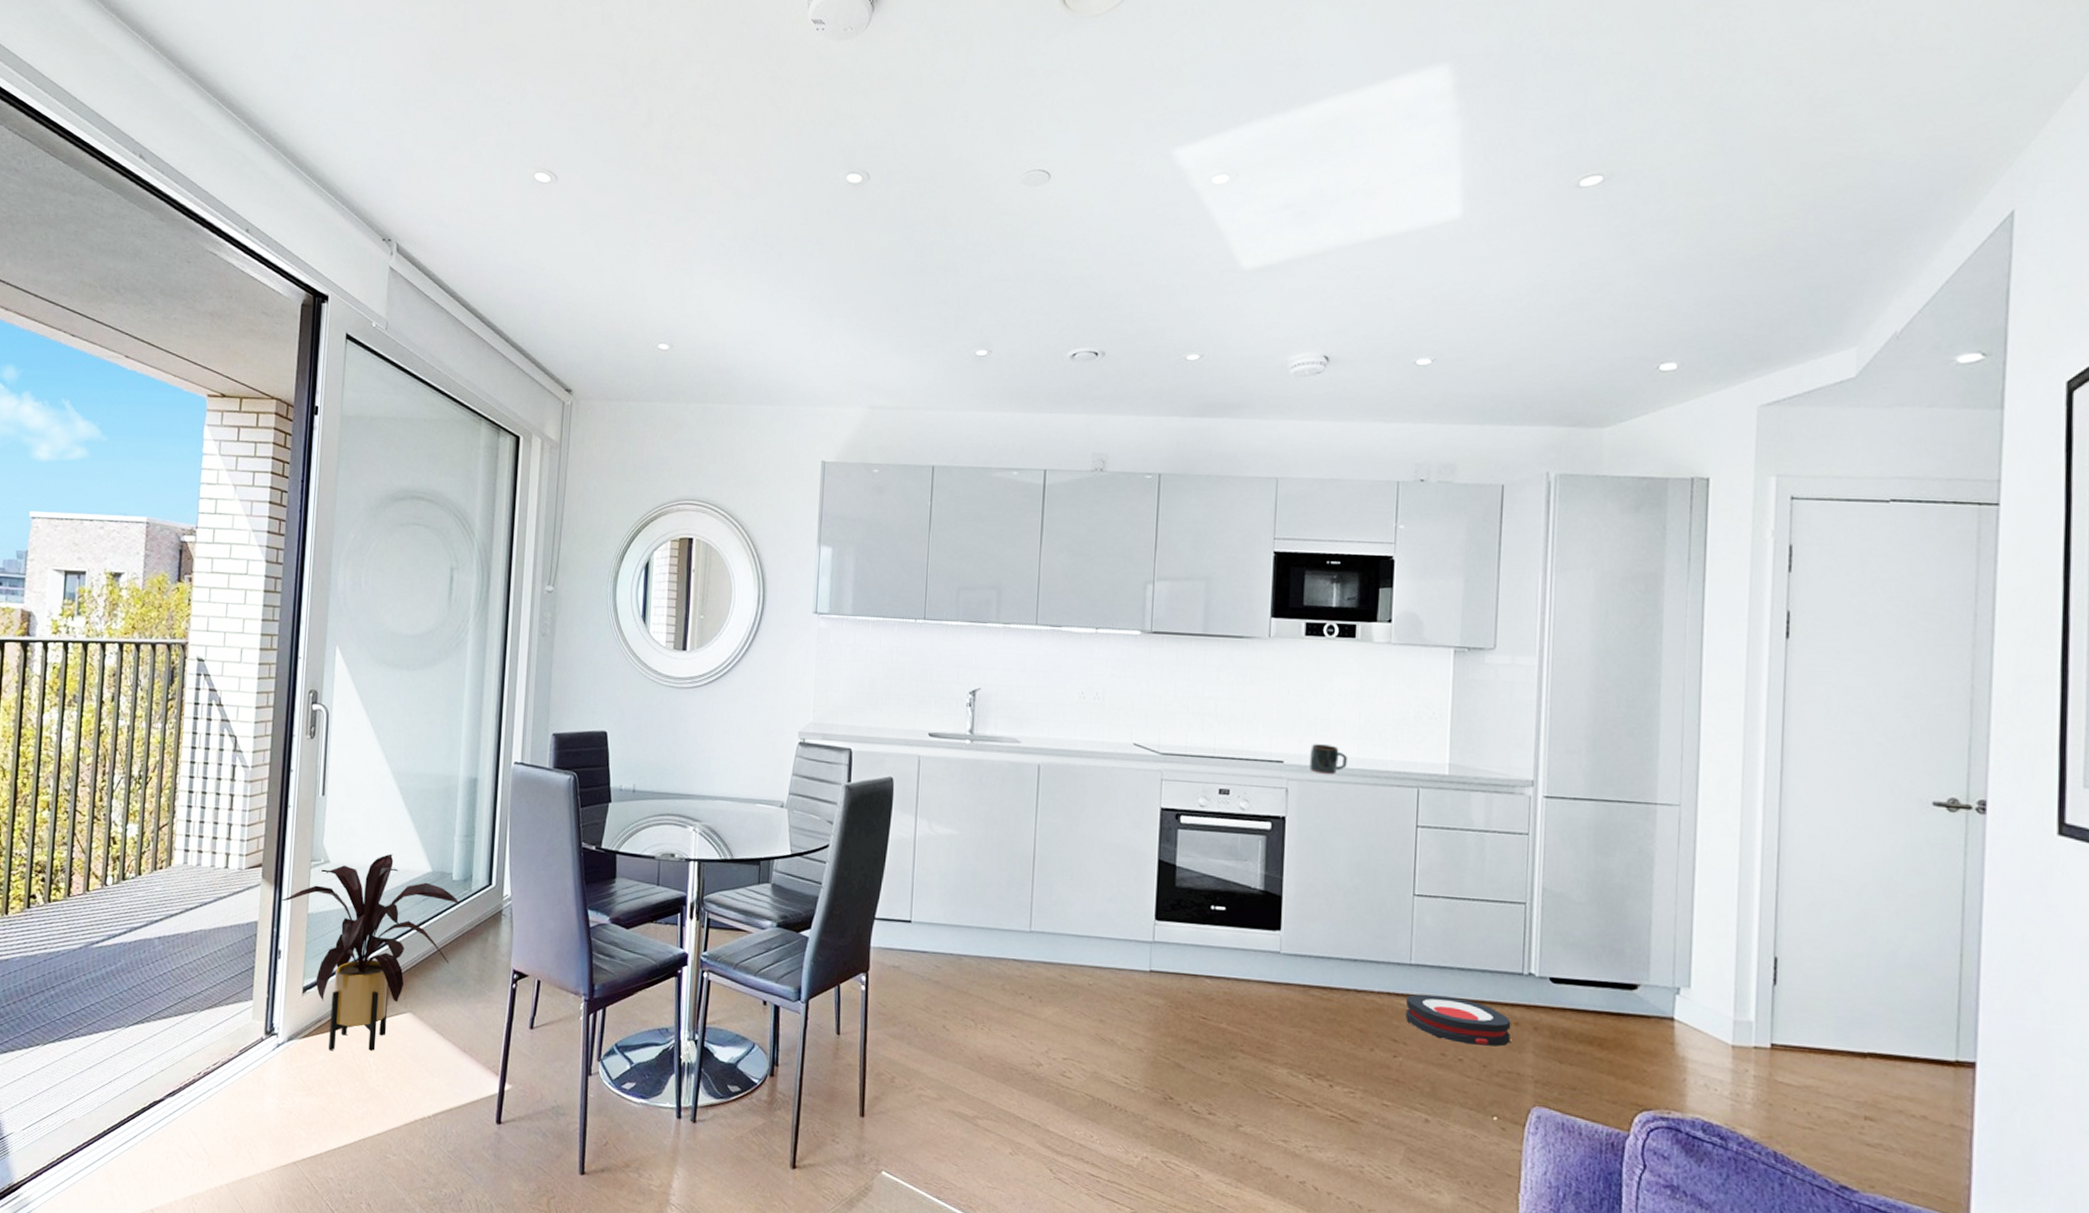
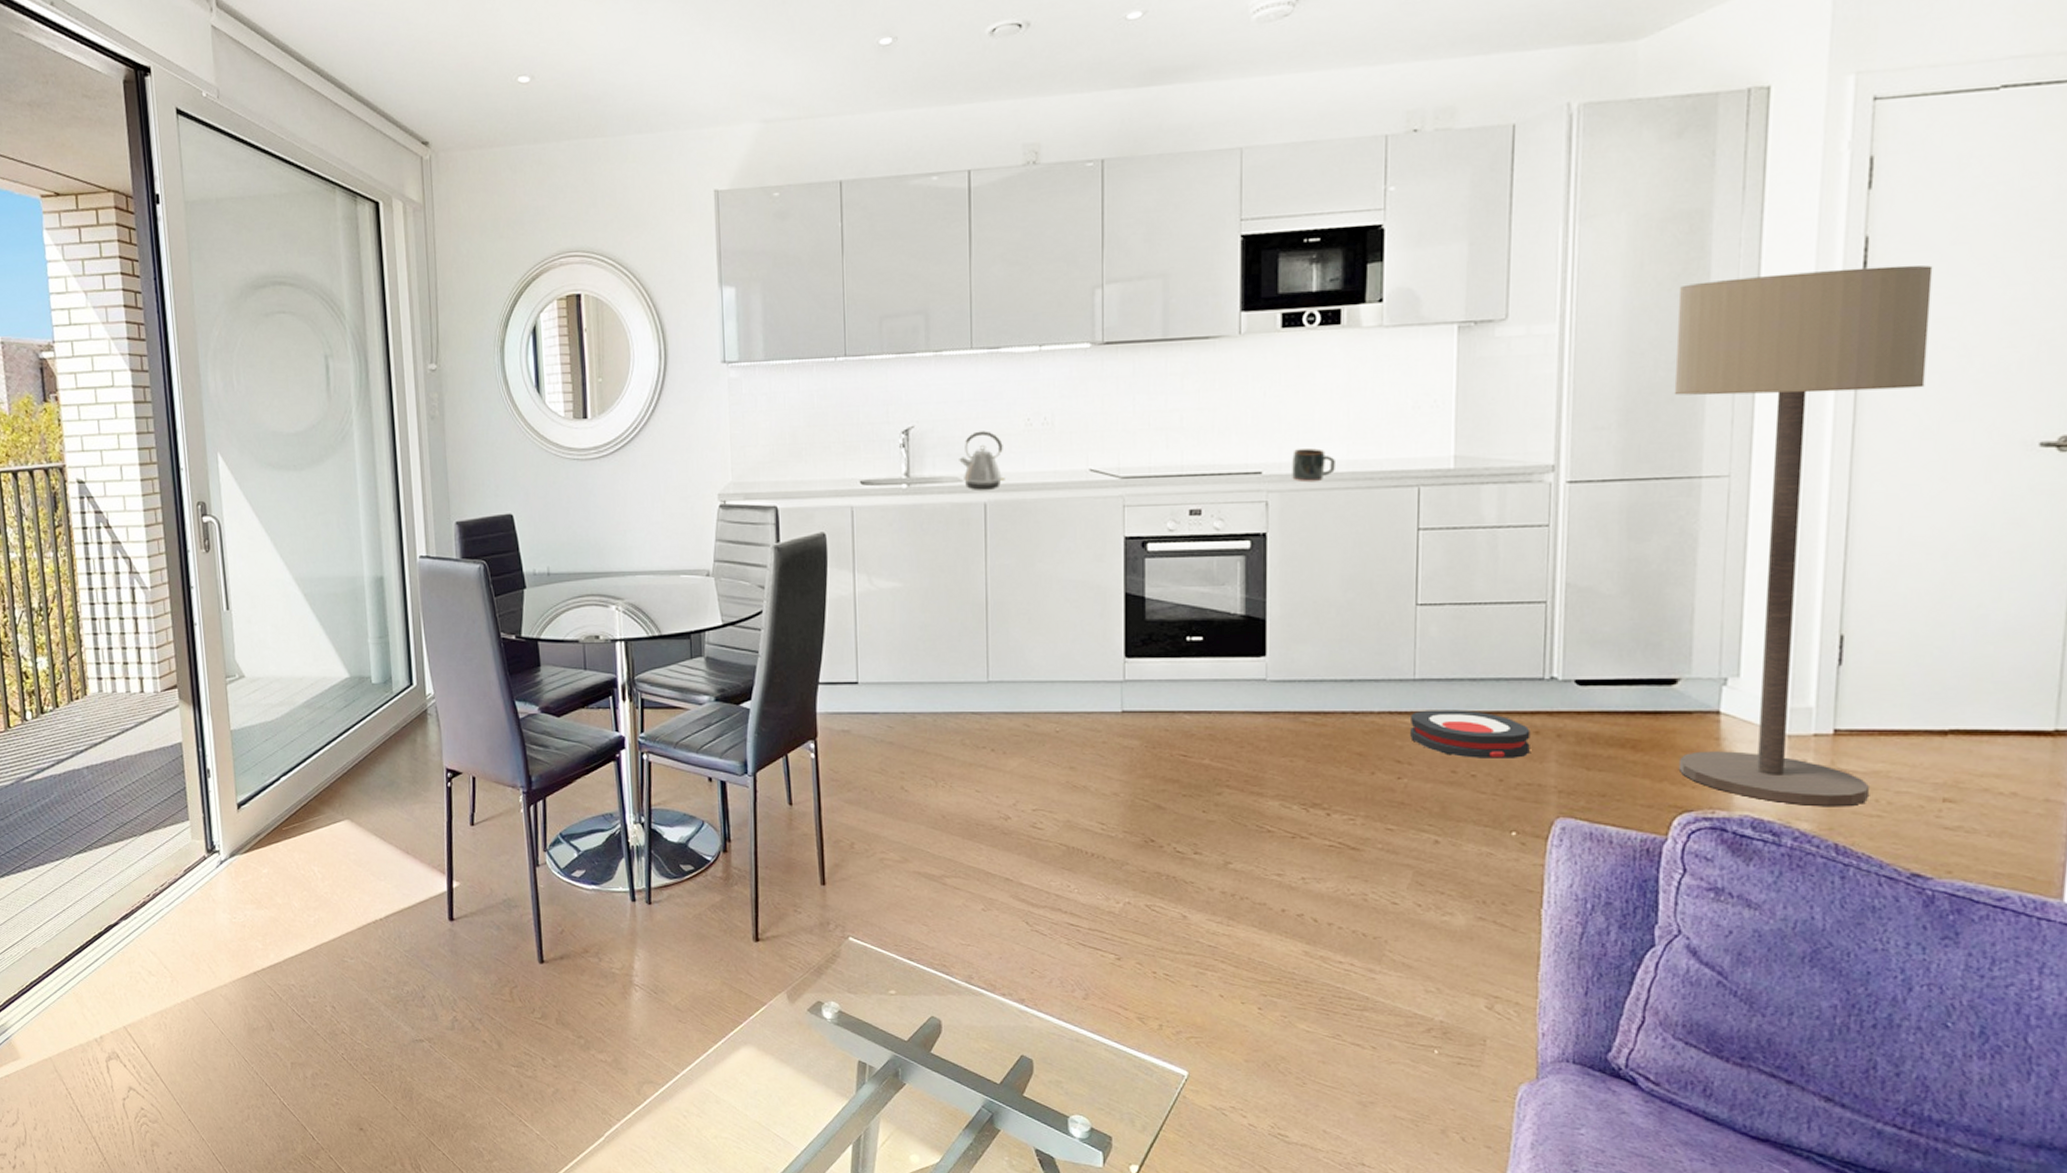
house plant: present [282,853,460,1051] -> none [202,663,382,864]
kettle: none [1018,699,1058,754] -> present [959,431,1005,492]
floor lamp: none [1633,634,1842,1117] -> present [1674,265,1933,807]

